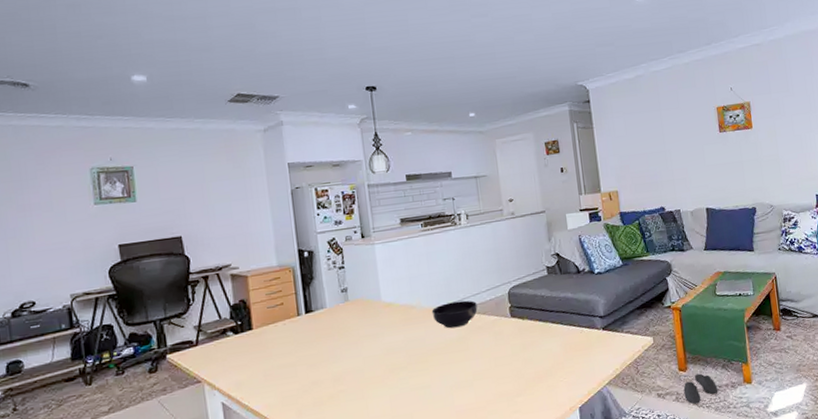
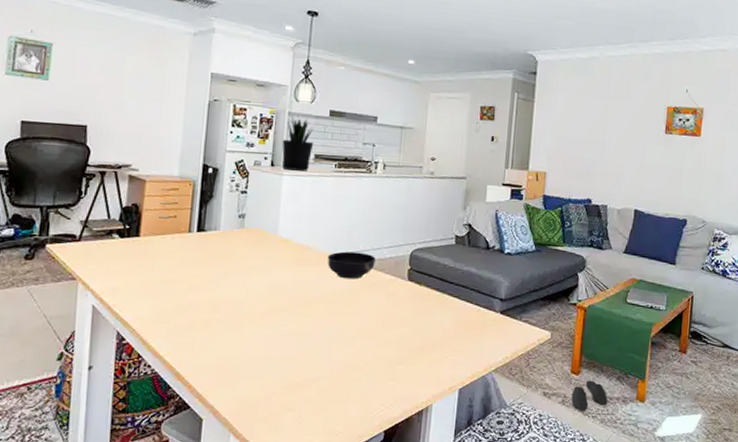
planter: none [367,186,398,239] -> present [282,115,314,171]

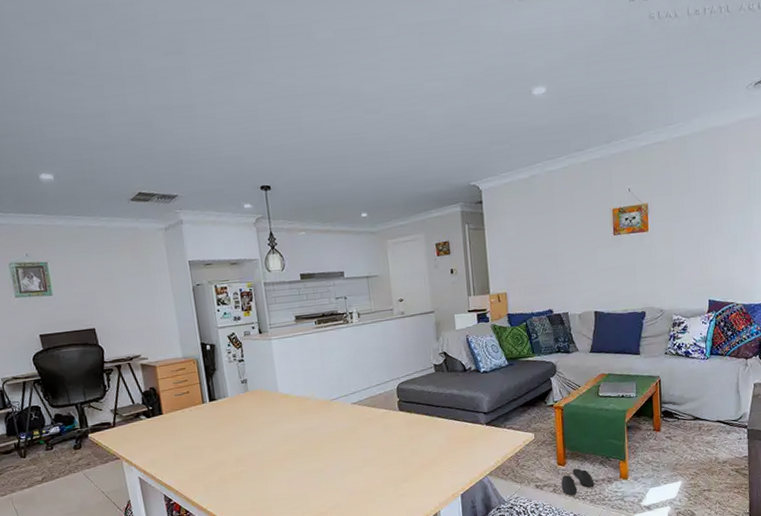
planter: present [282,115,314,171] -> none [264,285,293,335]
bowl: present [327,251,376,280] -> none [325,394,368,419]

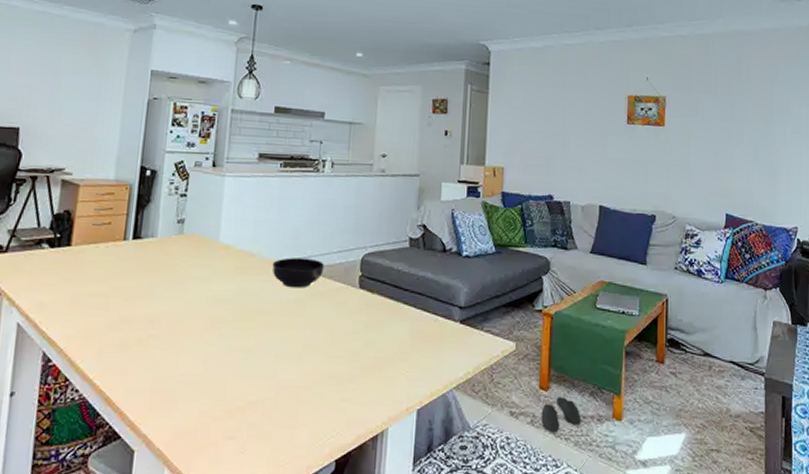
bowl: none [325,394,368,419] -> present [272,257,324,288]

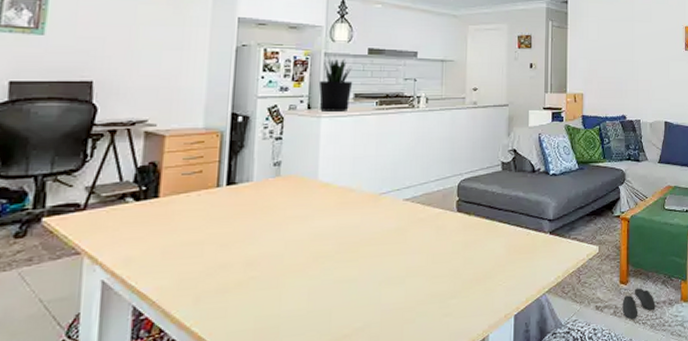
planter: none [224,112,258,172] -> present [318,55,353,112]
bowl: present [272,257,324,288] -> none [372,189,423,218]

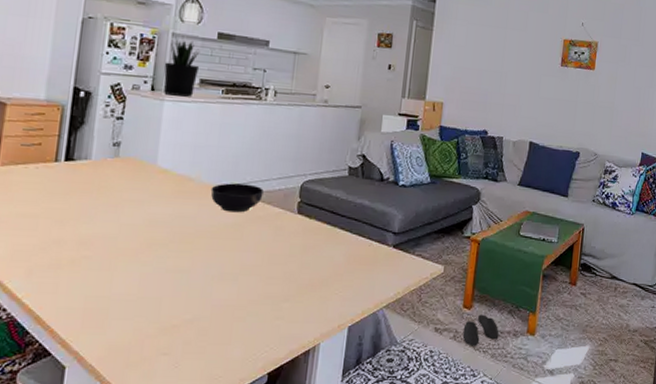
bowl: none [372,189,423,218] -> present [210,183,264,213]

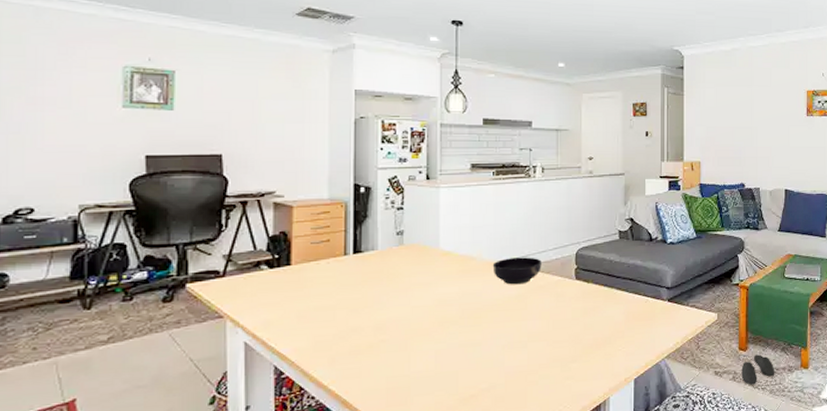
planter: present [164,36,200,97] -> none [436,126,470,182]

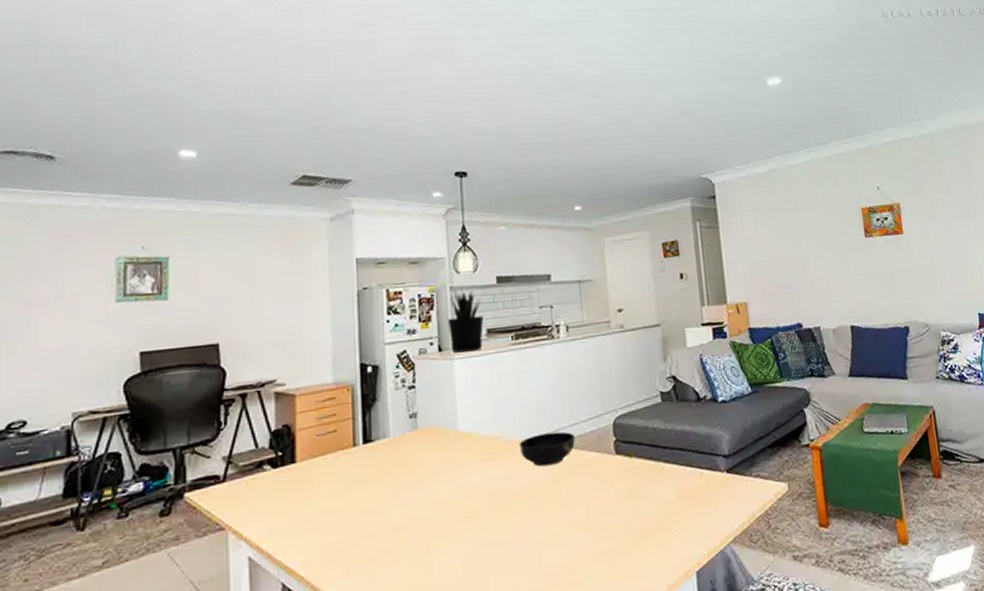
planter: none [436,126,470,182] -> present [447,289,484,353]
slippers: present [741,354,775,385] -> none [824,530,868,571]

